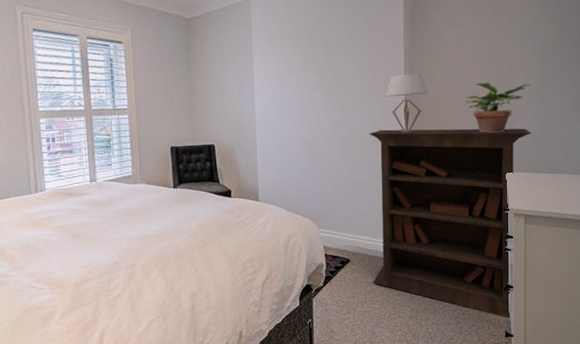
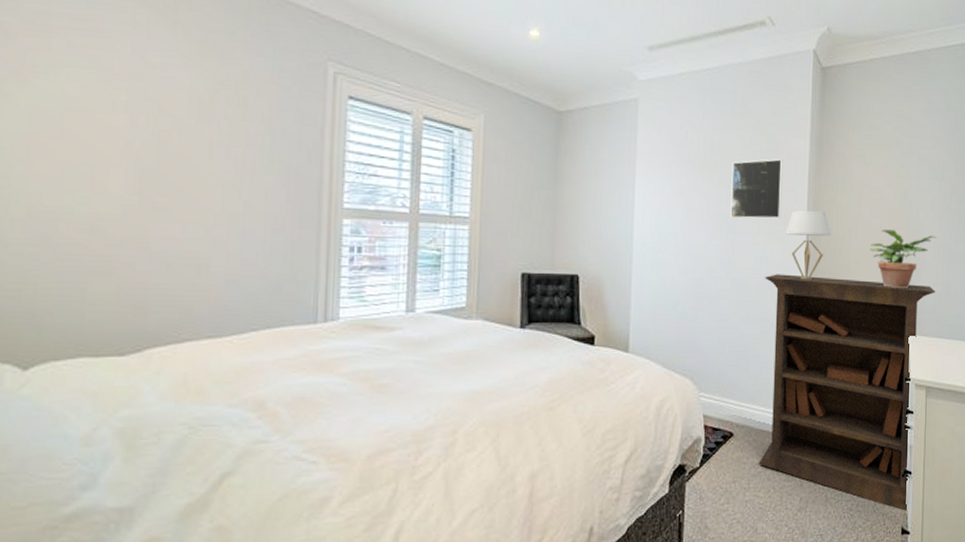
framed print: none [334,34,381,88] -> present [730,159,783,219]

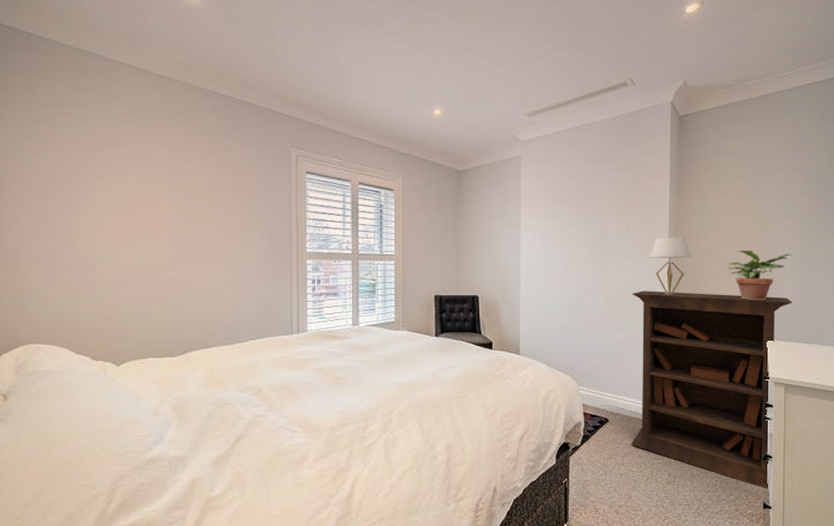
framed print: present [730,159,783,219] -> none [601,196,646,247]

